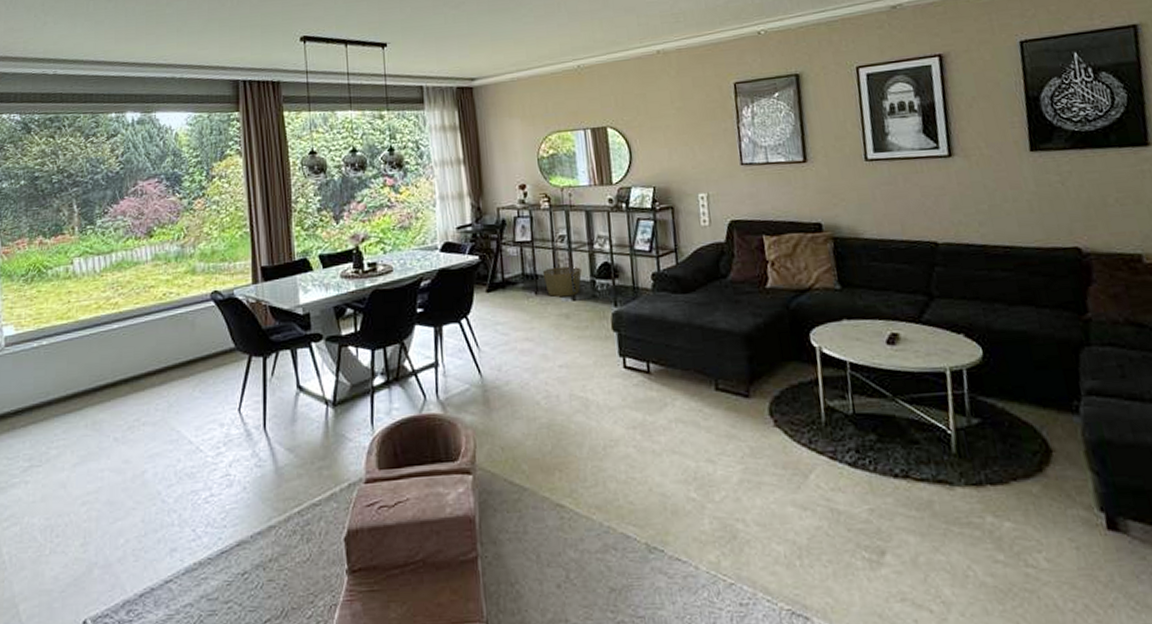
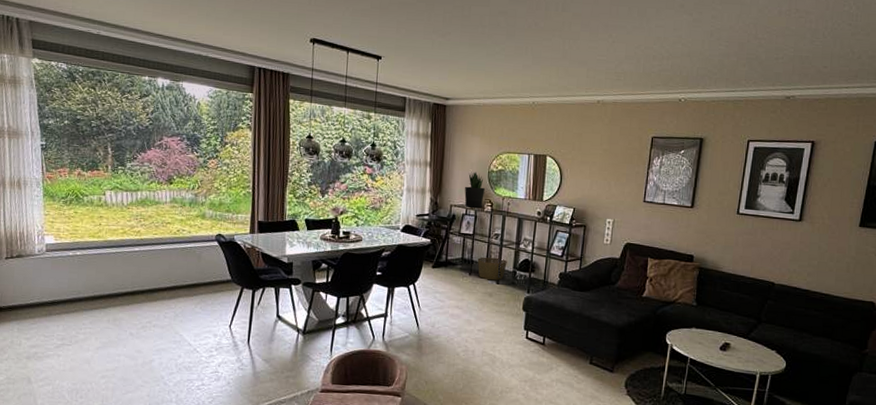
planter: none [512,162,538,207] -> present [464,171,485,208]

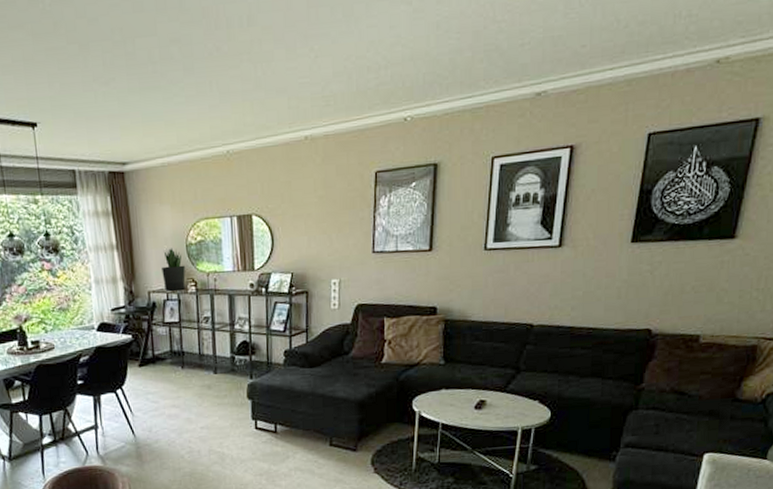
basket: present [477,257,507,281] -> none [188,344,223,371]

